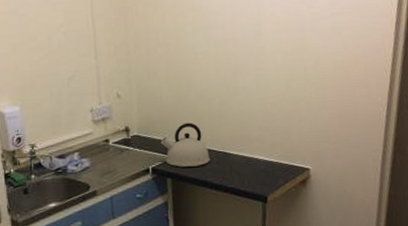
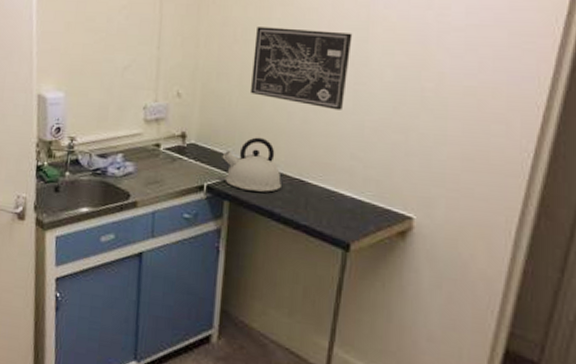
wall art: none [174,29,250,92] -> present [251,27,353,110]

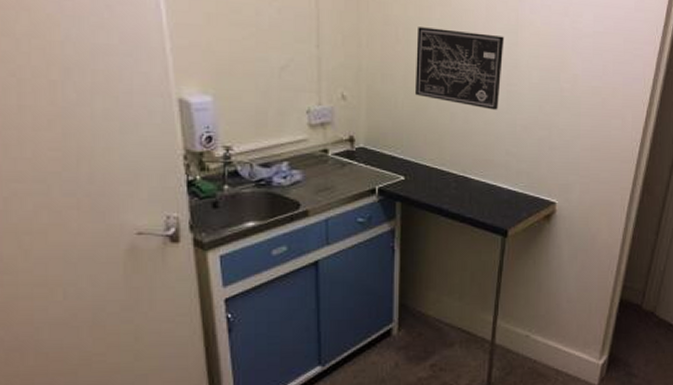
kettle: present [222,137,281,192] -> none [391,138,448,191]

